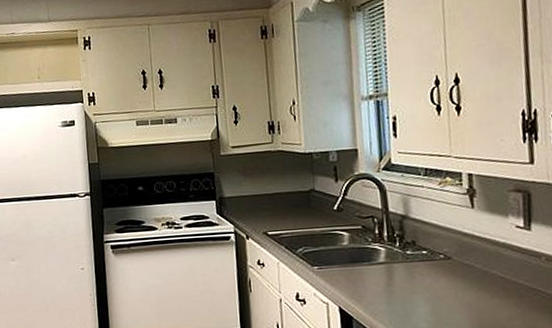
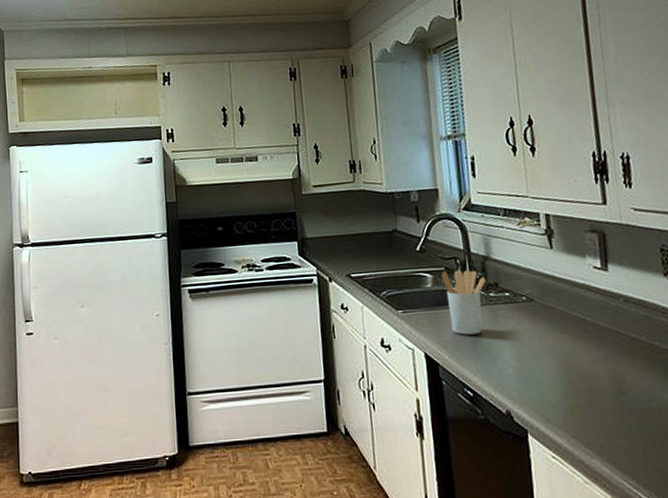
utensil holder: none [357,228,404,291] -> present [440,270,487,335]

